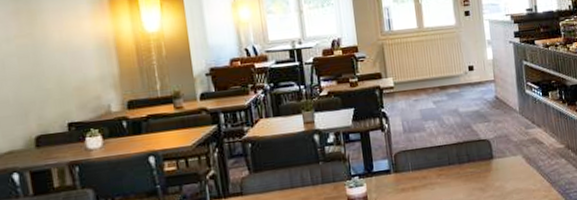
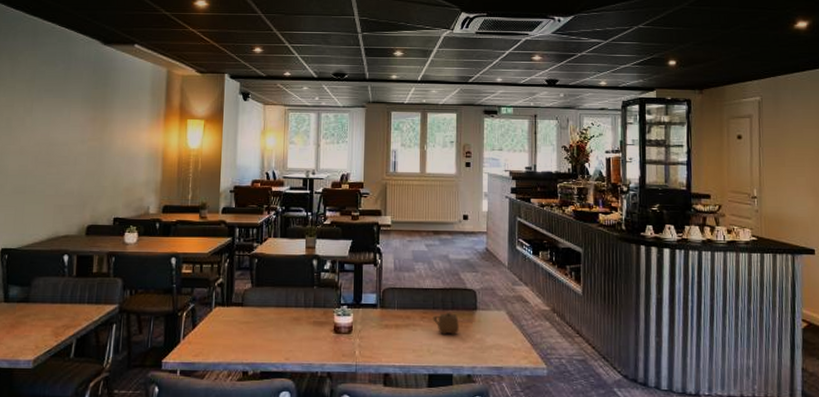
sugar bowl: none [450,165,478,189] -> present [433,311,459,335]

